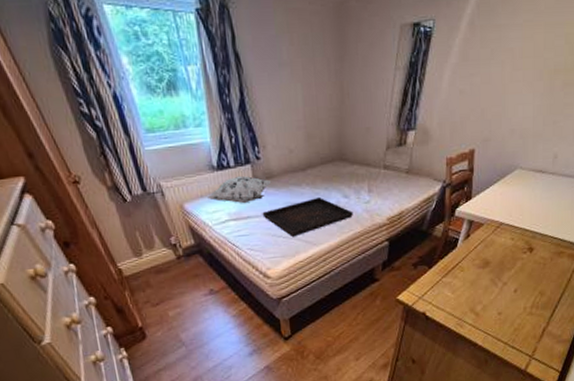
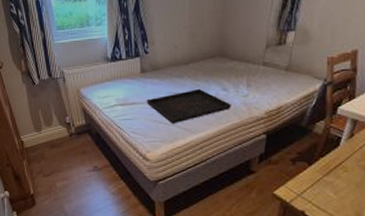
decorative pillow: present [206,175,272,204] -> none [99,67,157,91]

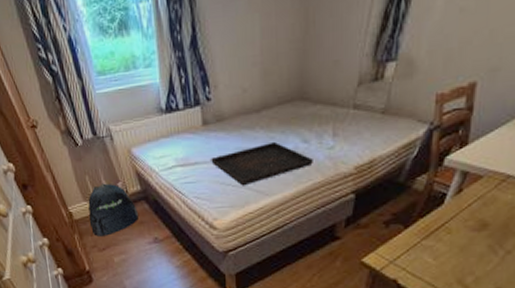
backpack: none [38,117,81,163] -> present [88,183,139,236]

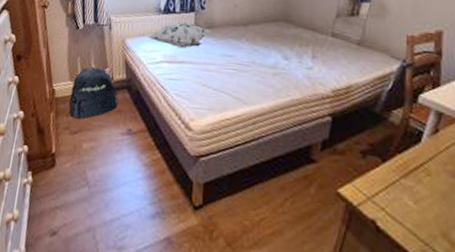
decorative pillow: none [154,118,222,149] -> present [147,21,212,49]
serving tray: present [211,141,313,186] -> none [196,53,292,91]

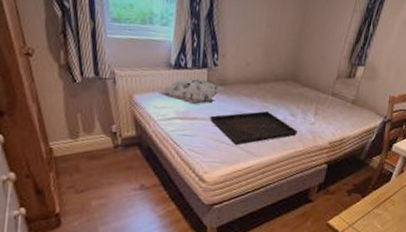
backpack: present [68,66,118,119] -> none [71,123,128,178]
serving tray: none [196,53,292,91] -> present [210,110,297,146]

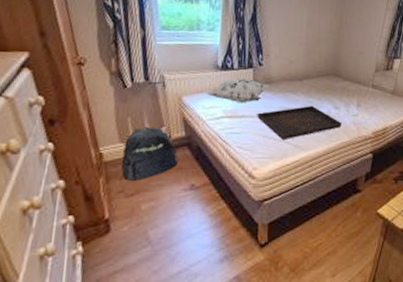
backpack: none [71,123,128,178] -> present [121,126,178,181]

